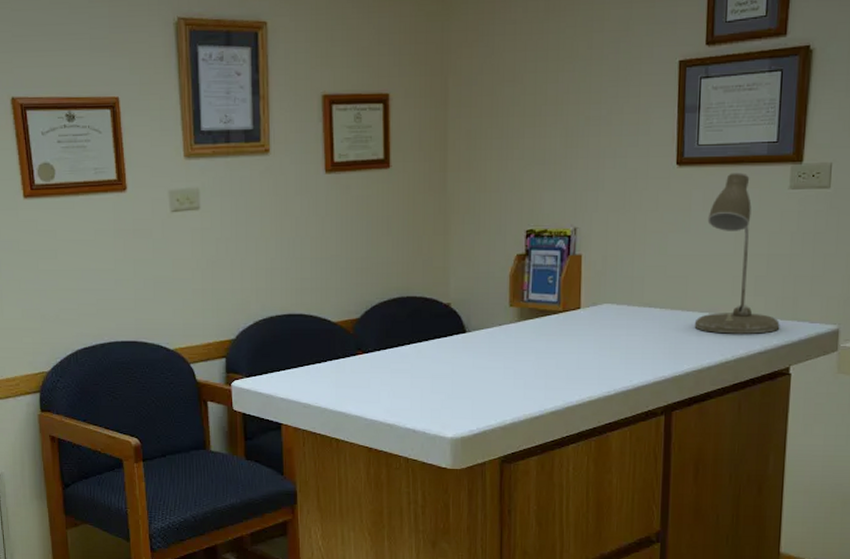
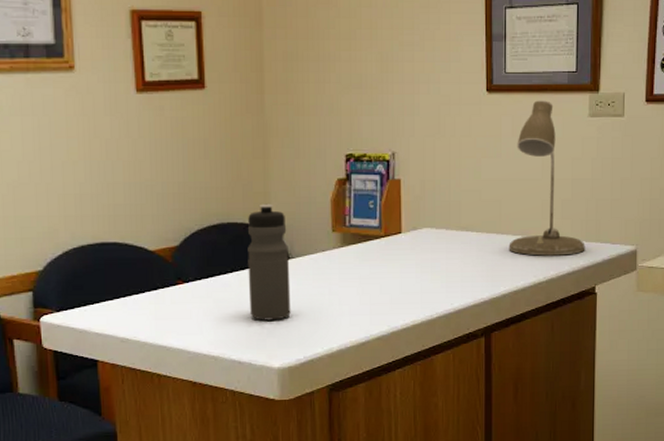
water bottle: none [425,278,466,392] -> present [247,203,291,321]

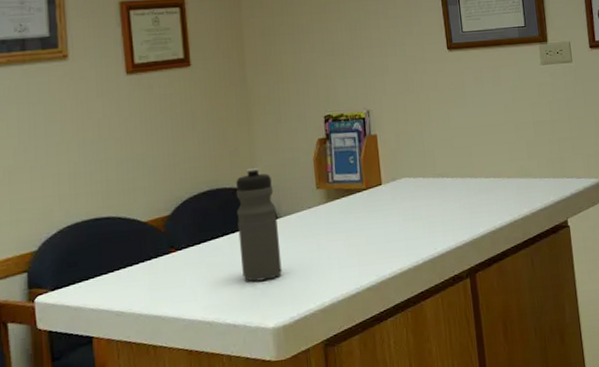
desk lamp: present [509,100,585,256] -> none [479,53,554,196]

